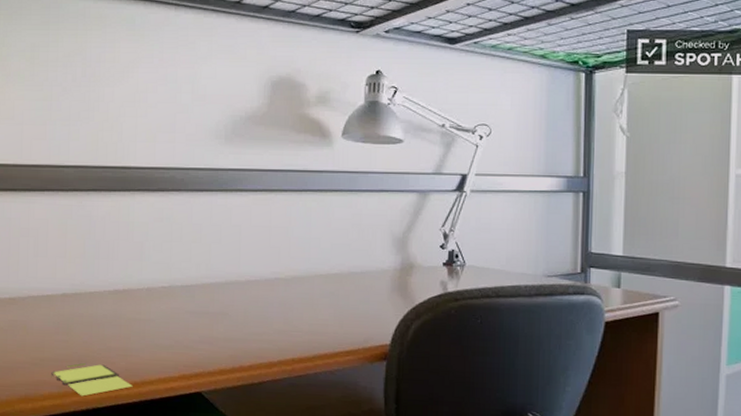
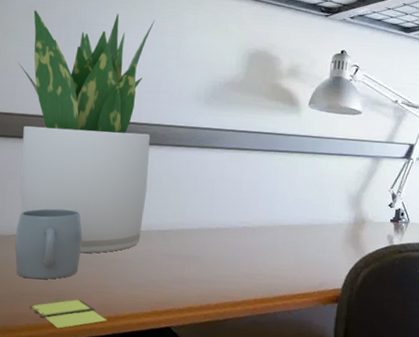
planter: none [23,47,168,314] -> present [17,10,155,254]
mug: none [32,266,102,344] -> present [14,208,83,280]

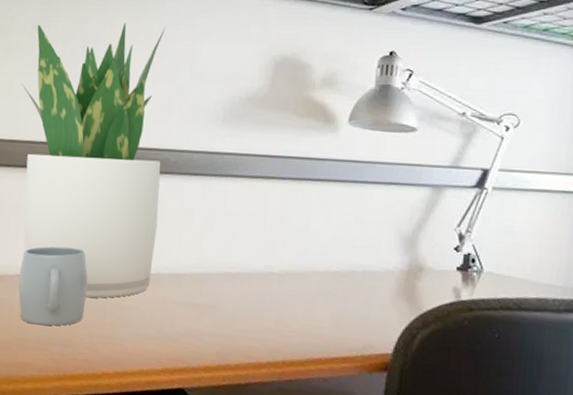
sticky notes: present [29,298,107,329] -> none [33,347,114,382]

